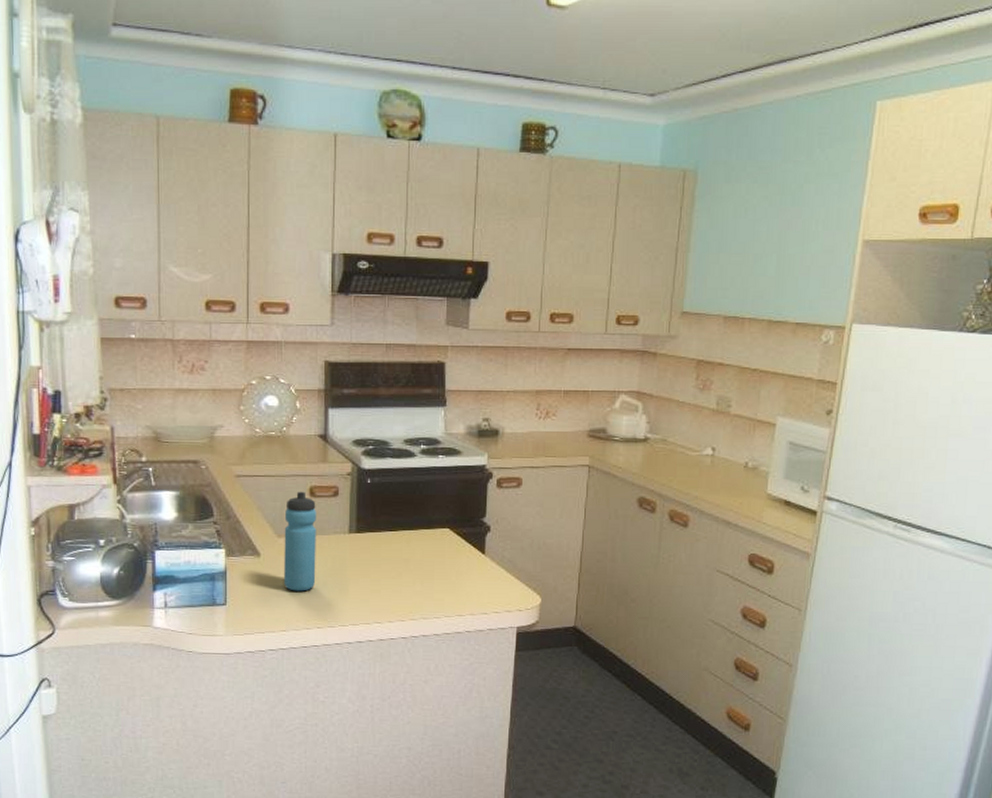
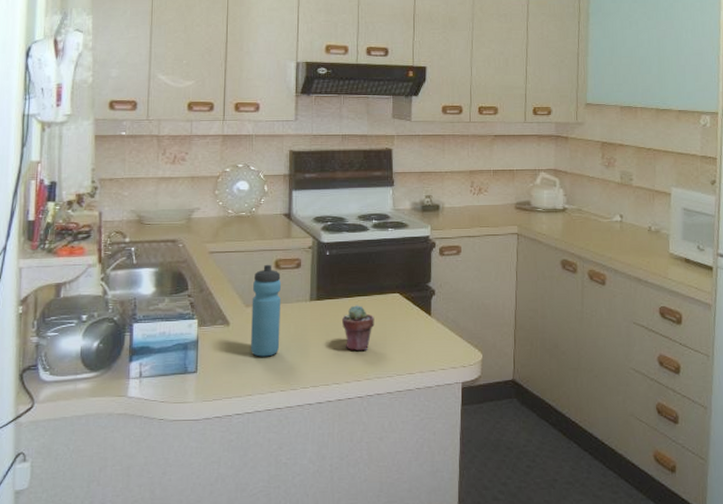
potted succulent: none [384,539,421,589] -> present [341,305,375,351]

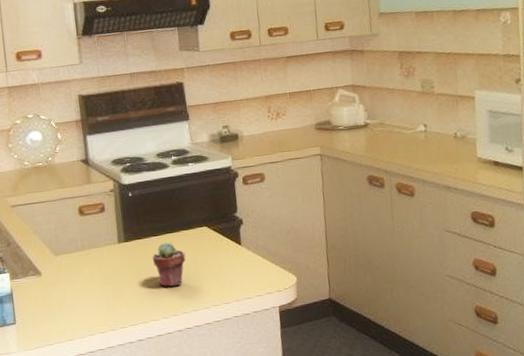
water bottle: present [251,264,282,357] -> none [59,211,94,303]

